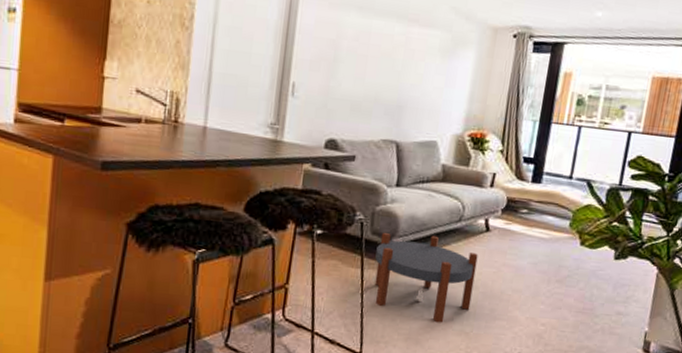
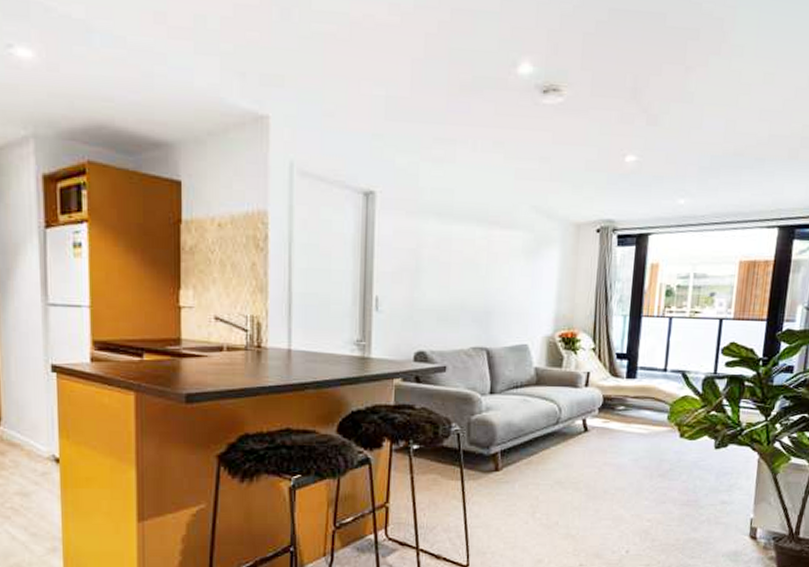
side table: present [374,232,478,323] -> none [475,440,578,528]

